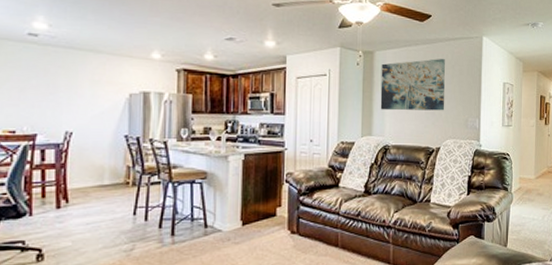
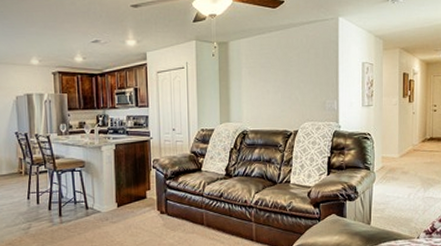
wall art: present [380,58,445,111] -> none [236,42,301,98]

